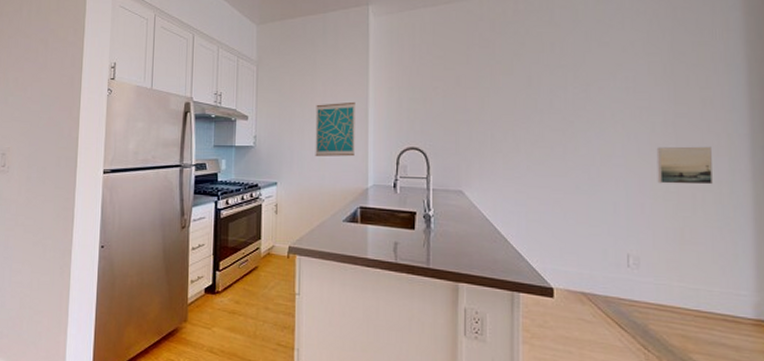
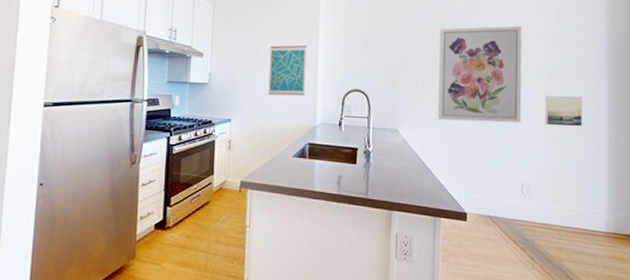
wall art: none [512,64,624,181] -> present [438,25,522,123]

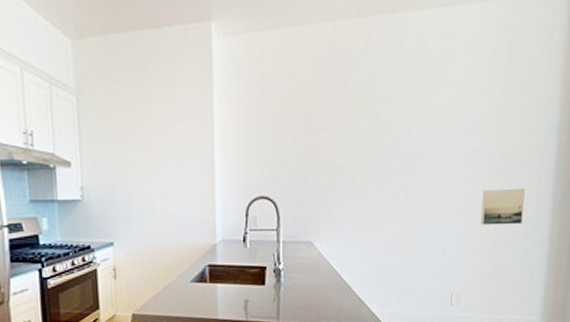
wall art: present [268,45,307,96] -> none [154,143,201,210]
wall art: present [438,25,522,123] -> none [359,104,461,227]

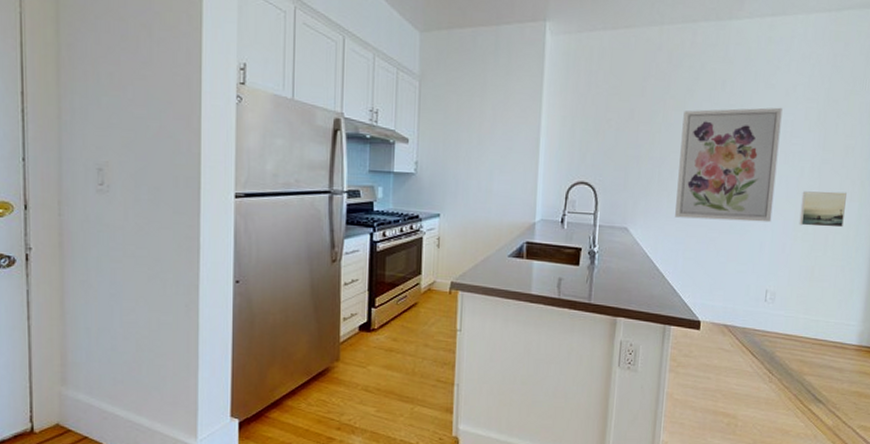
wall art: none [359,104,461,227] -> present [675,107,783,223]

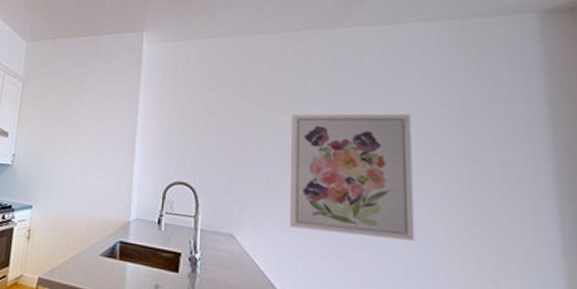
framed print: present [799,191,847,228] -> none [451,207,517,256]

